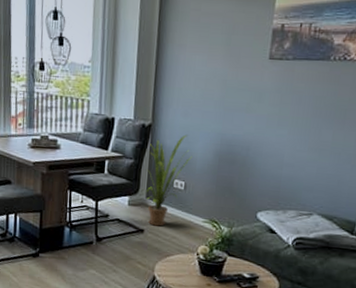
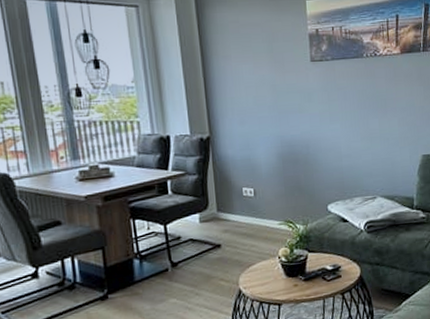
house plant: present [146,134,192,226] -> none [212,142,256,239]

